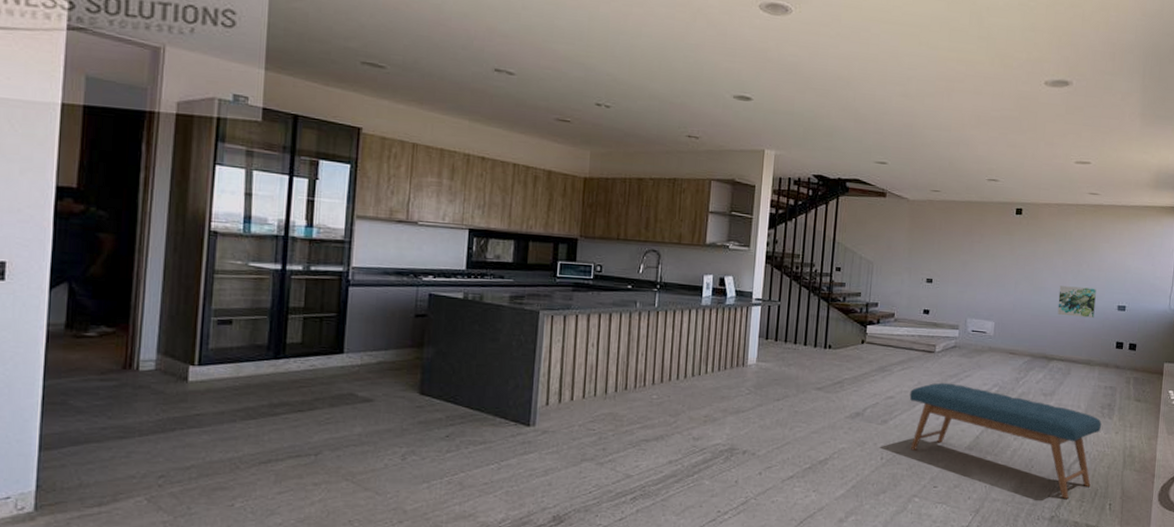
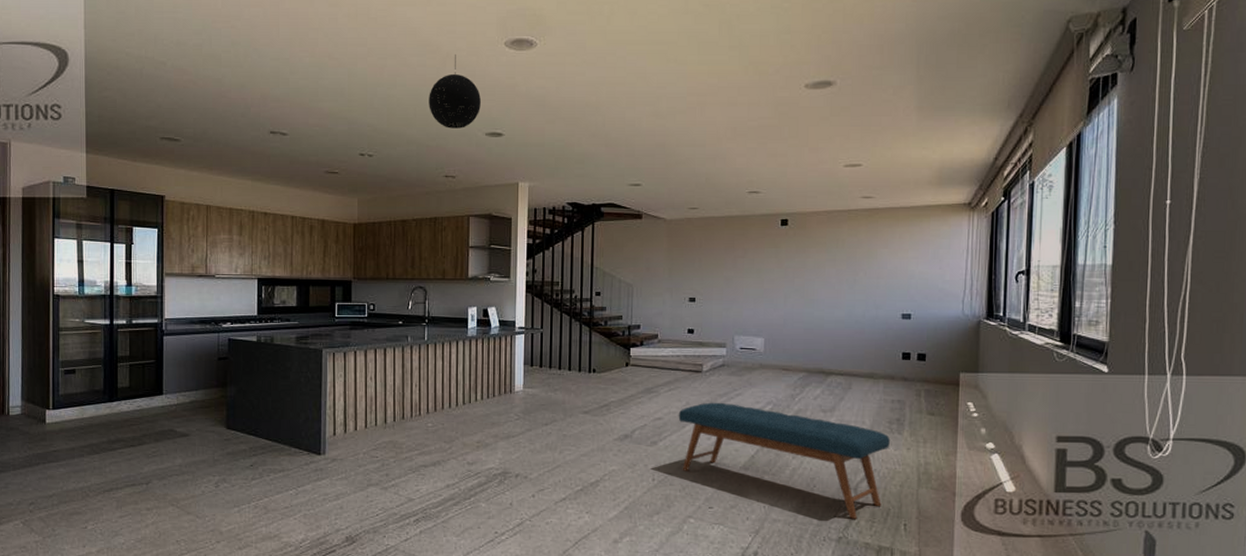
pendant light: none [675,11,731,88] -> present [429,54,481,128]
wall art: present [1057,286,1097,318] -> none [833,297,876,328]

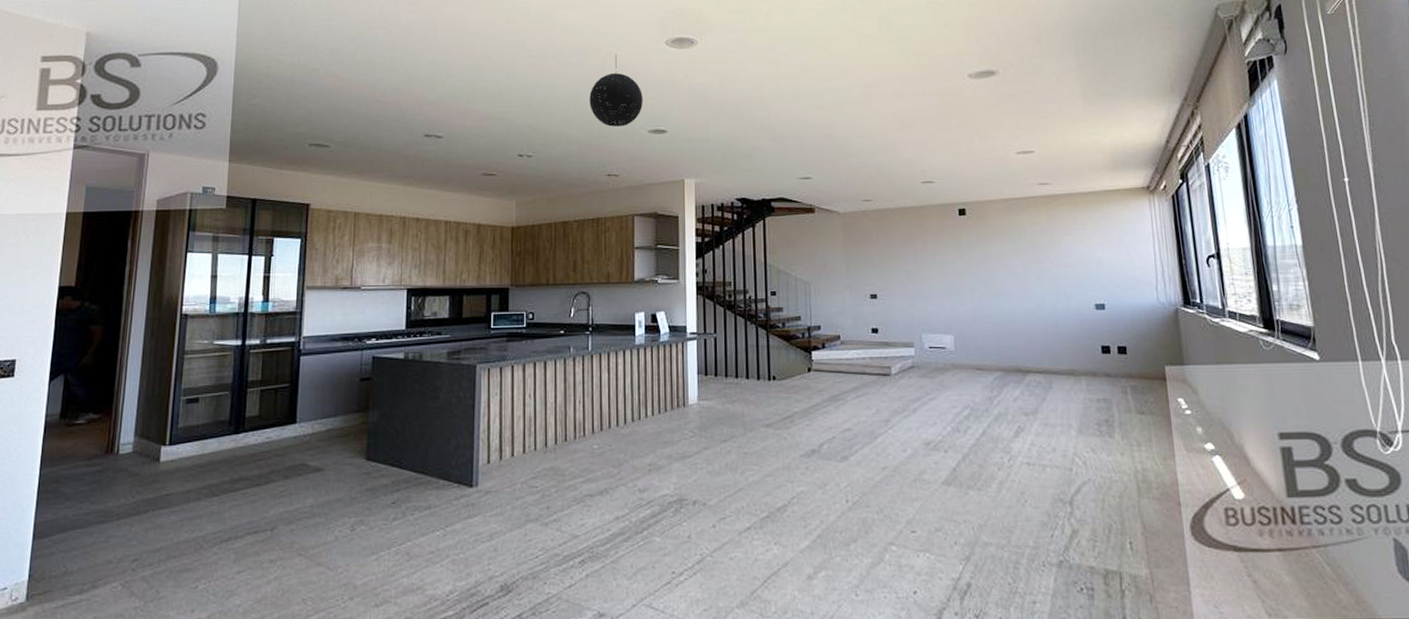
bench: present [678,402,890,519] -> none [868,408,1102,538]

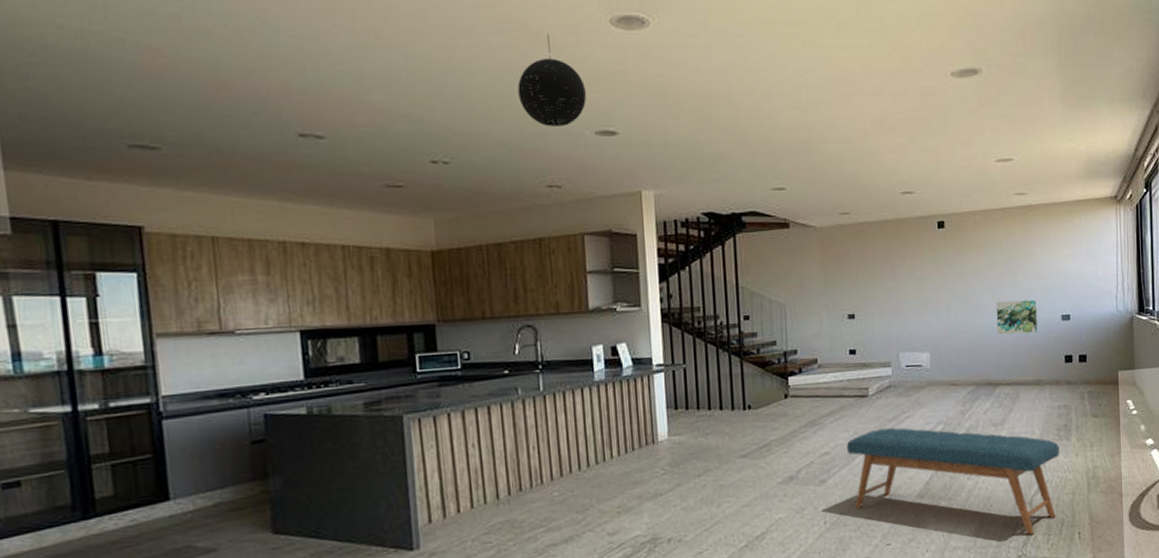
bench: none [868,408,1102,538] -> present [846,427,1059,535]
wall art: none [1022,287,1069,322] -> present [996,299,1038,335]

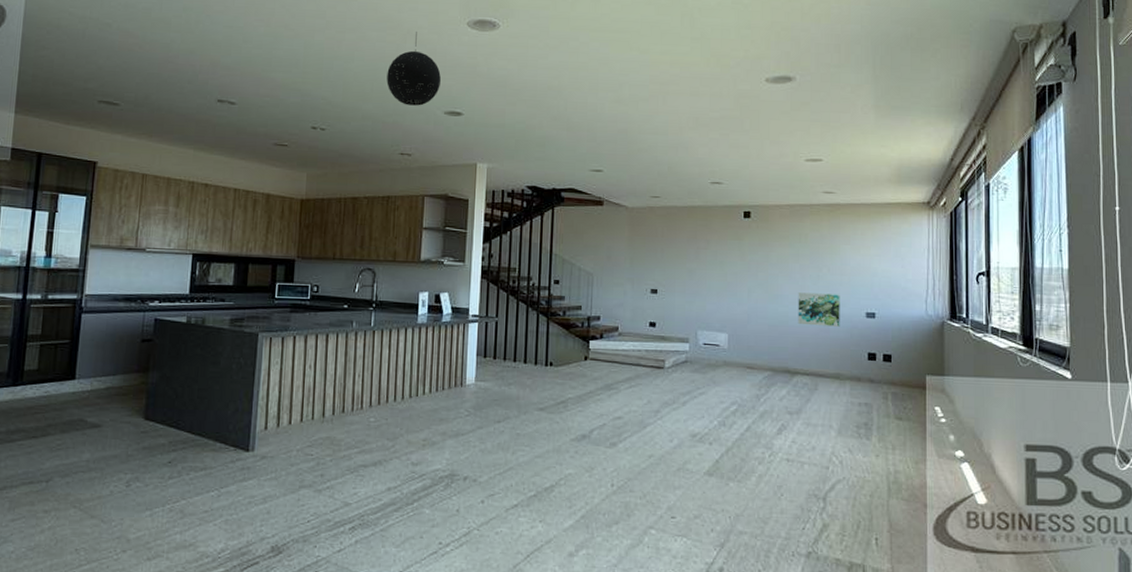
bench: present [846,427,1059,535] -> none [639,401,858,532]

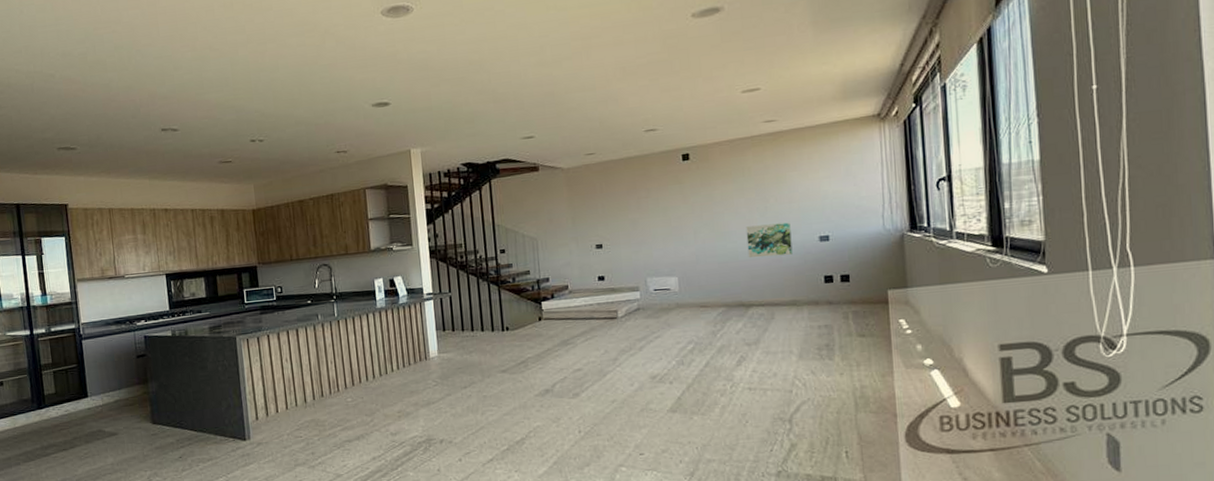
pendant light: present [386,32,441,106] -> none [311,30,365,105]

